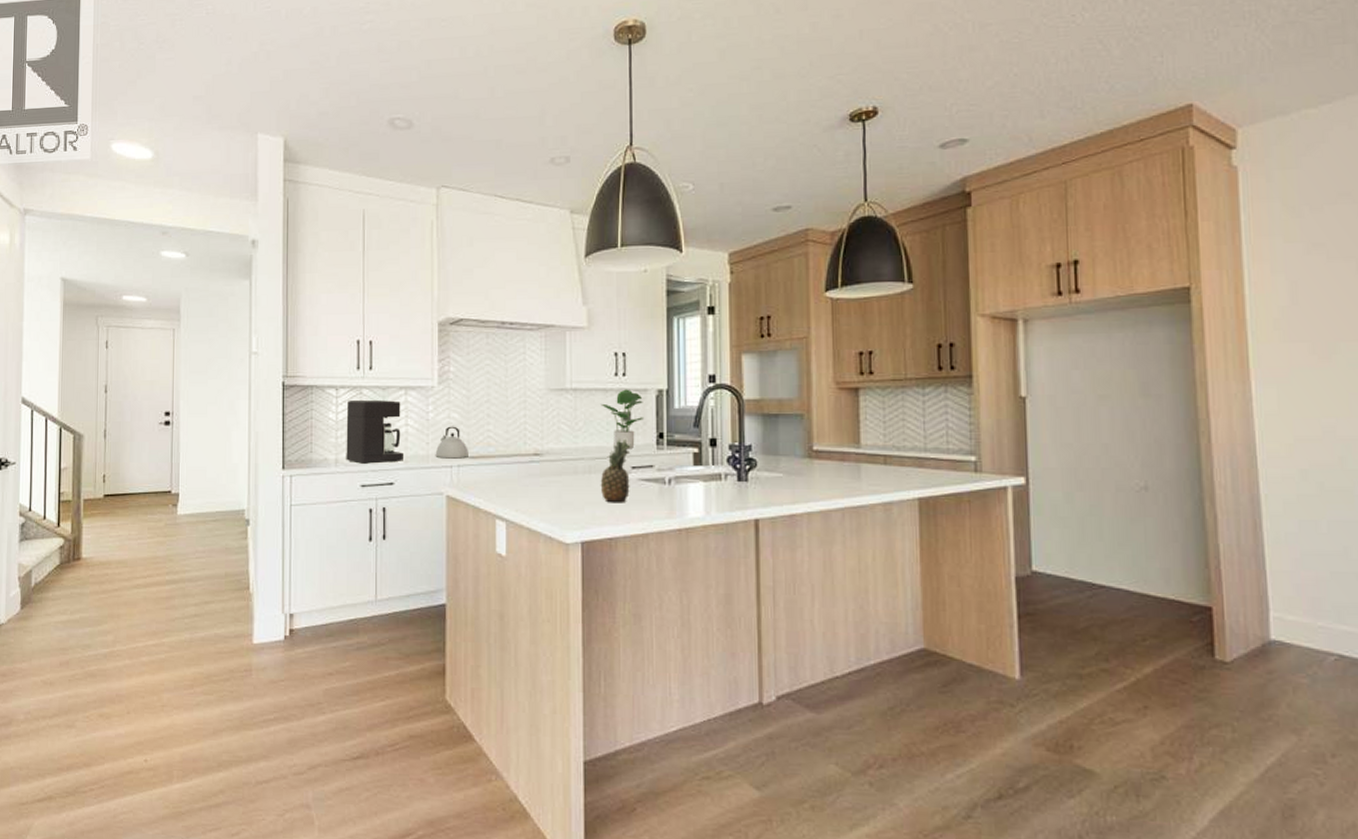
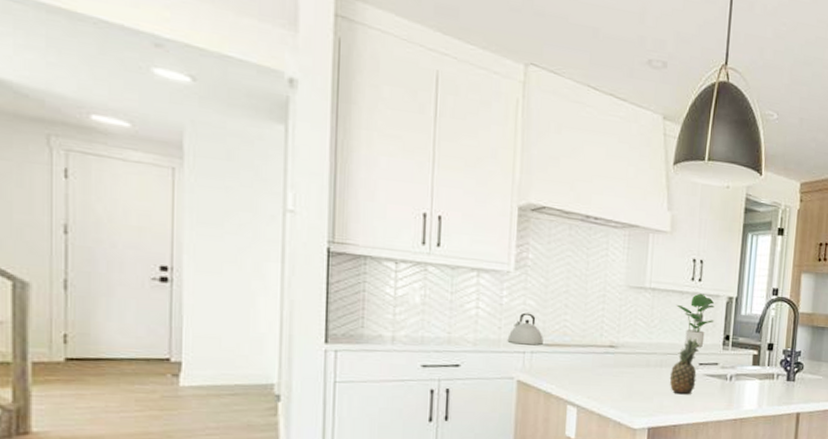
coffee maker: present [346,400,405,464] -> none [405,276,473,344]

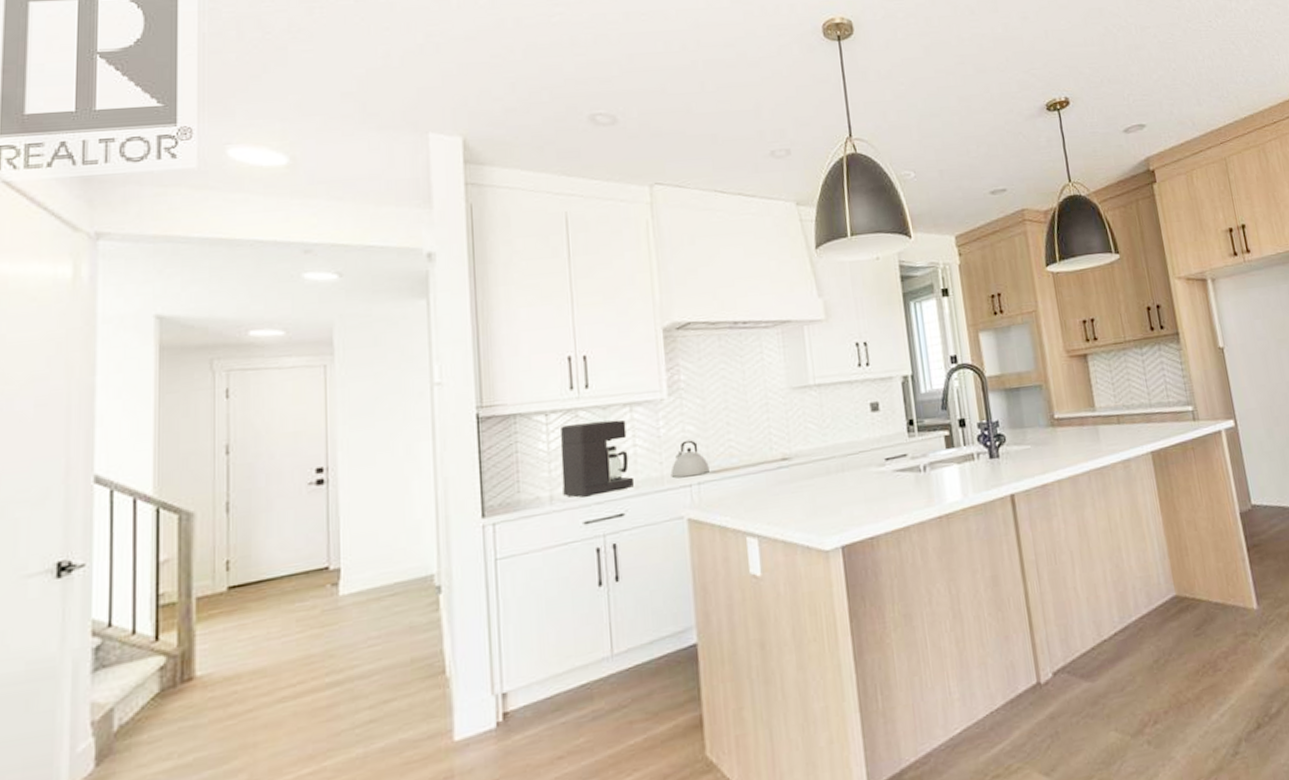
coffee maker: none [405,276,473,344] -> present [560,419,635,498]
fruit: present [669,337,702,394] -> none [854,430,886,499]
potted plant: present [676,293,715,347] -> none [847,379,892,440]

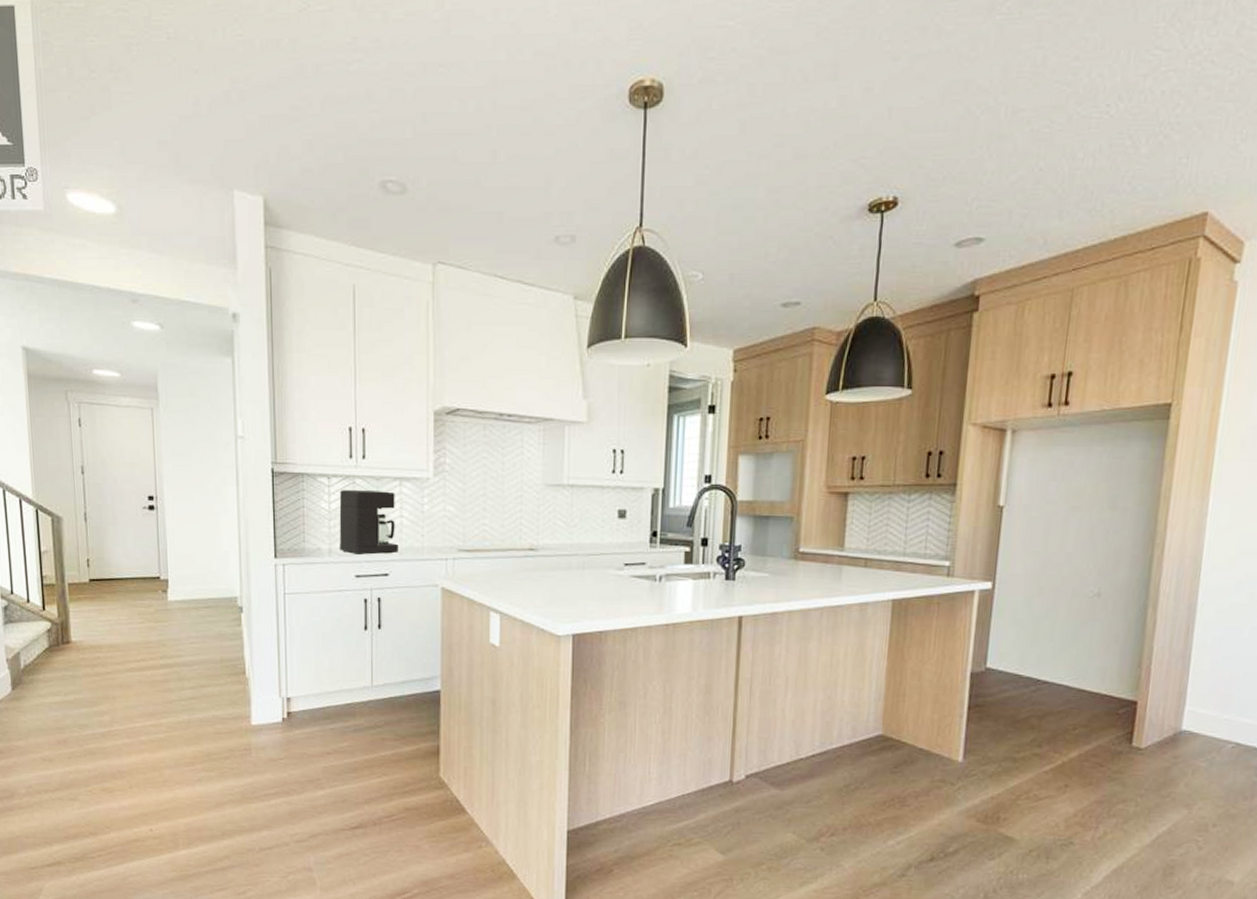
kettle: present [670,440,709,478] -> none [430,519,464,552]

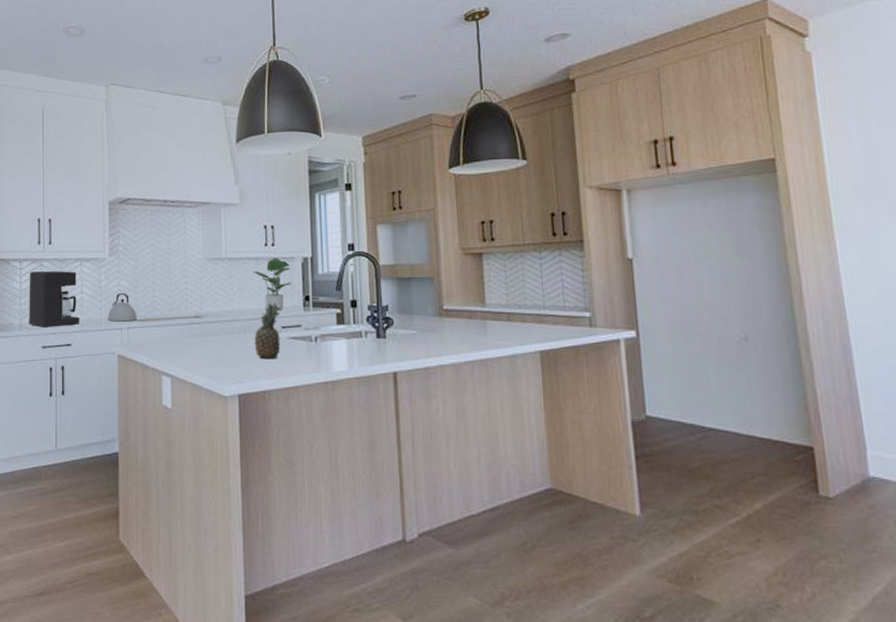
kettle: none [430,519,464,552] -> present [107,293,137,322]
fruit: none [593,535,626,597] -> present [254,301,282,358]
potted plant: none [597,487,639,546] -> present [253,257,291,310]

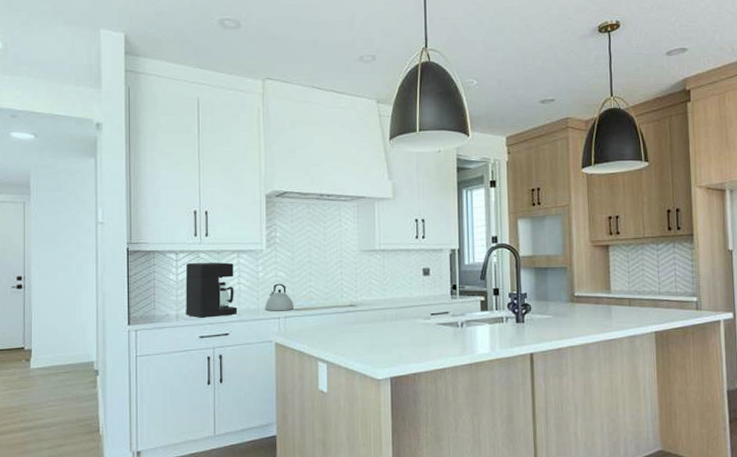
potted plant: present [253,257,291,310] -> none [404,249,440,298]
fruit: present [254,301,282,358] -> none [405,290,431,343]

